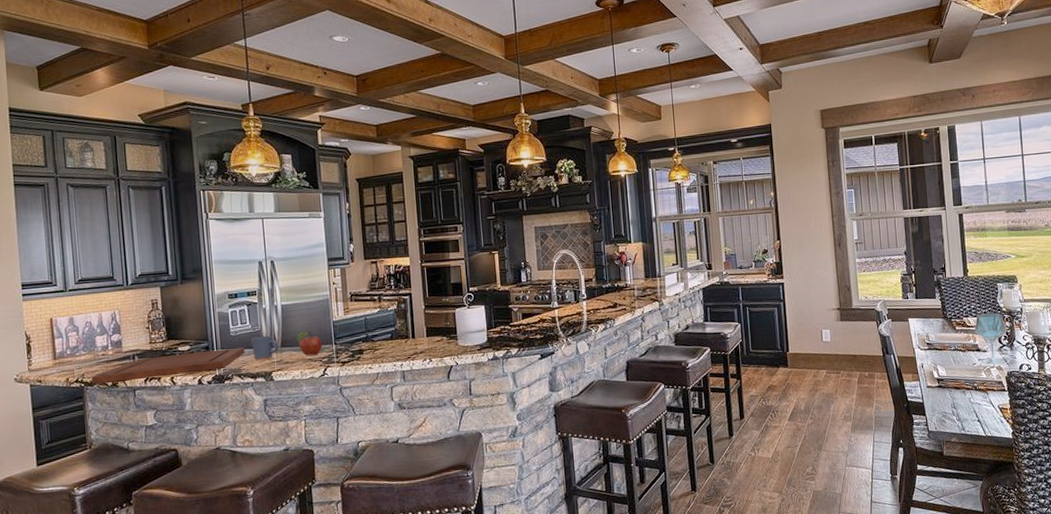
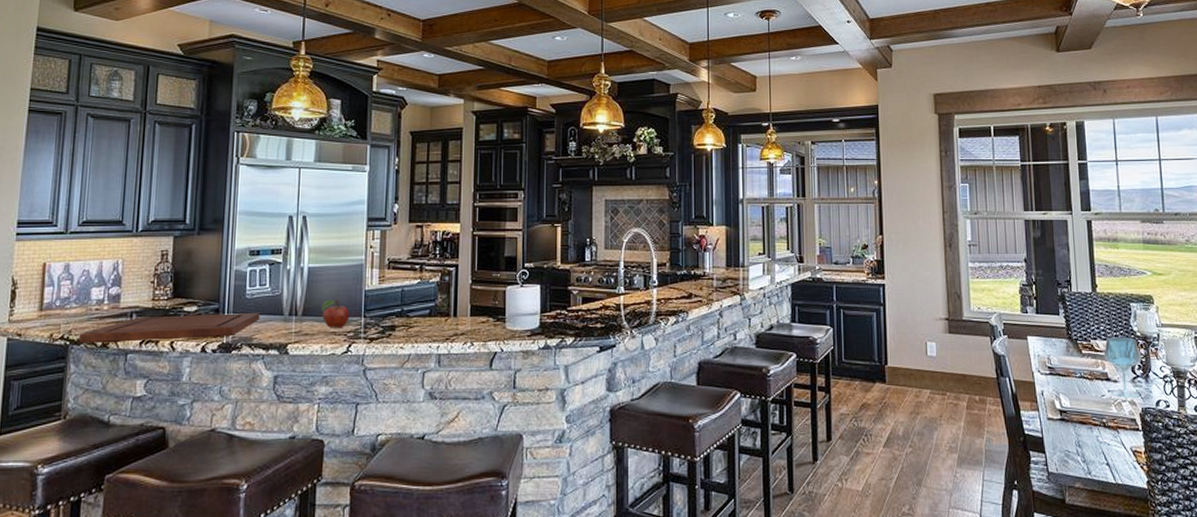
mug: present [250,335,279,361] -> none [268,301,299,329]

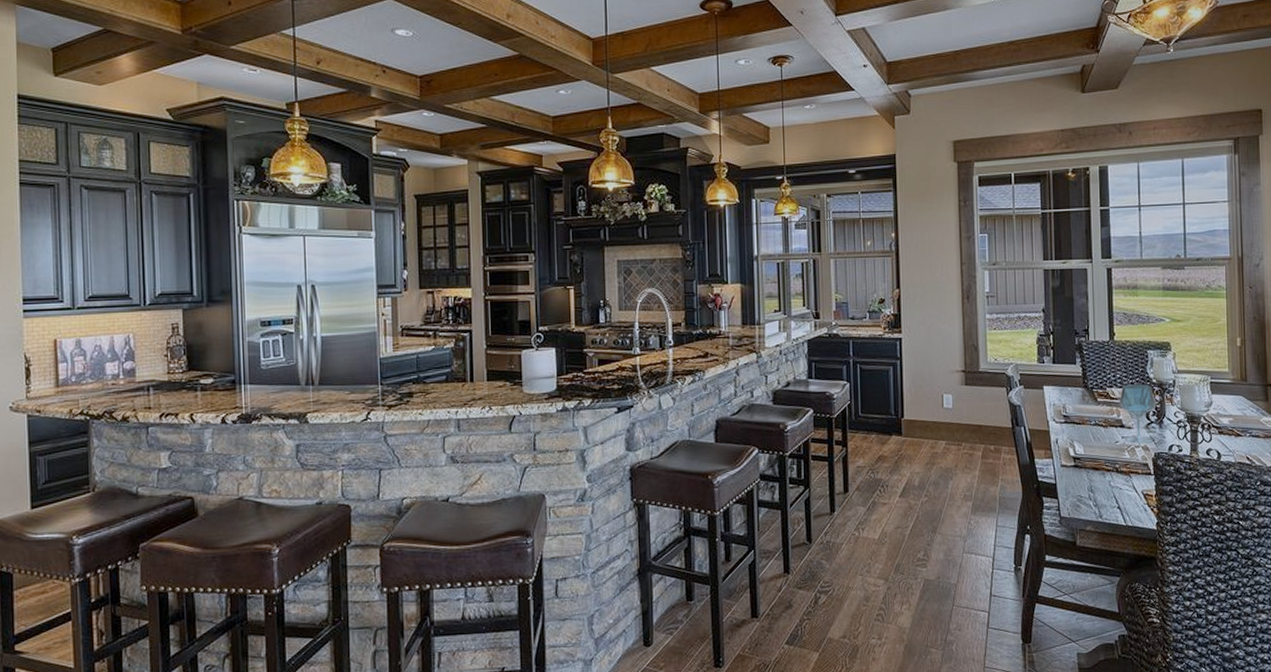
cutting board: present [78,312,260,344] -> none [98,382,277,418]
fruit: present [321,299,350,329] -> none [337,368,367,397]

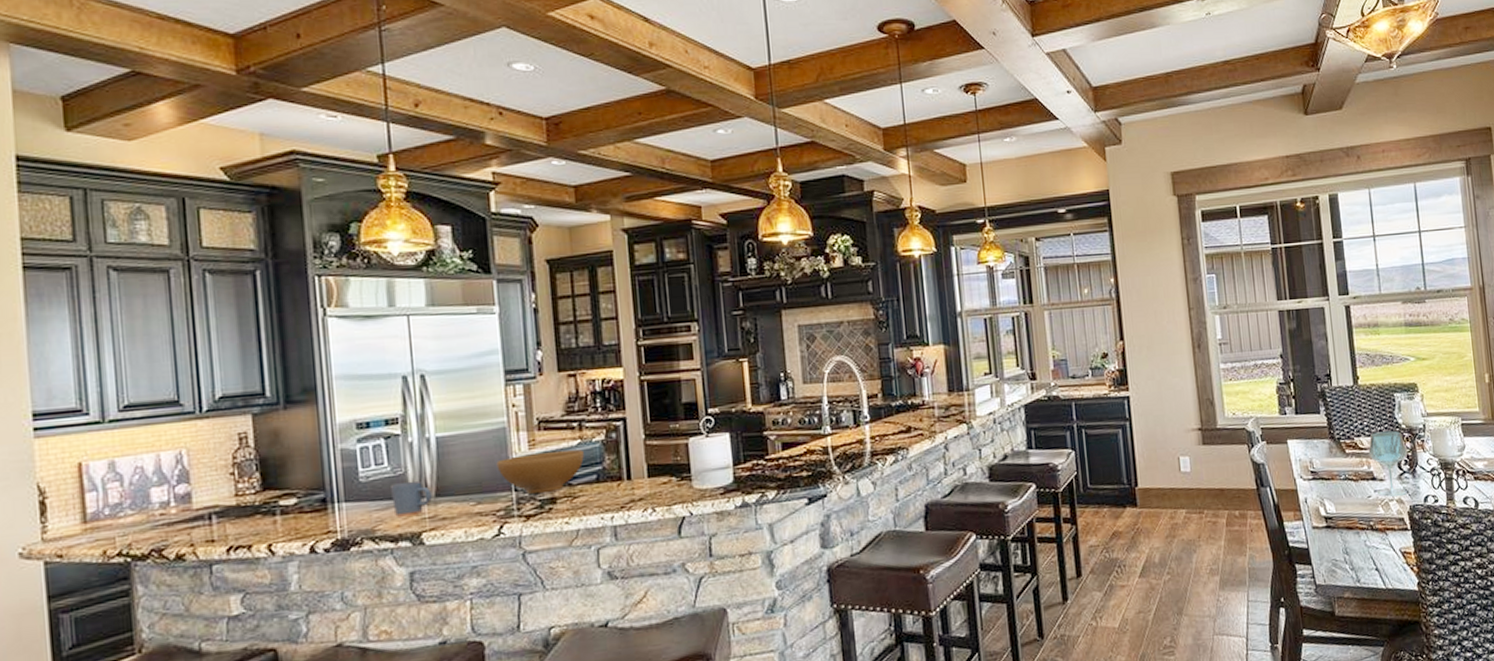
mug: none [284,370,316,399] -> present [389,480,432,517]
bowl: none [367,354,437,389] -> present [496,450,584,495]

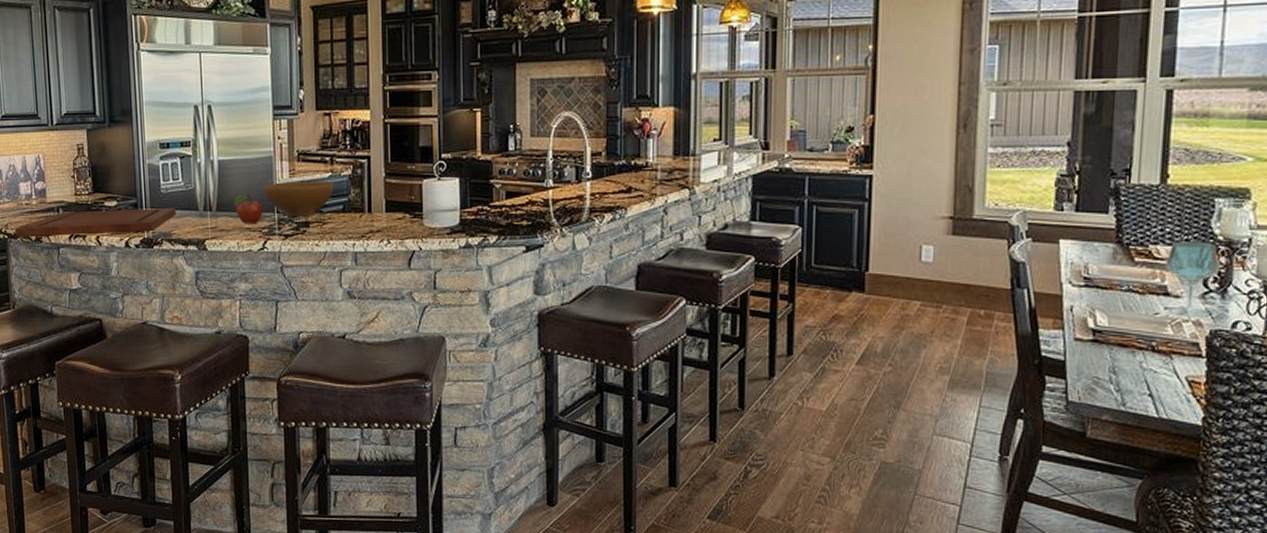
cutting board: none [142,497,382,559] -> present [14,207,177,237]
mug: present [389,480,432,517] -> none [182,196,214,225]
fruit: none [459,472,497,508] -> present [234,194,263,225]

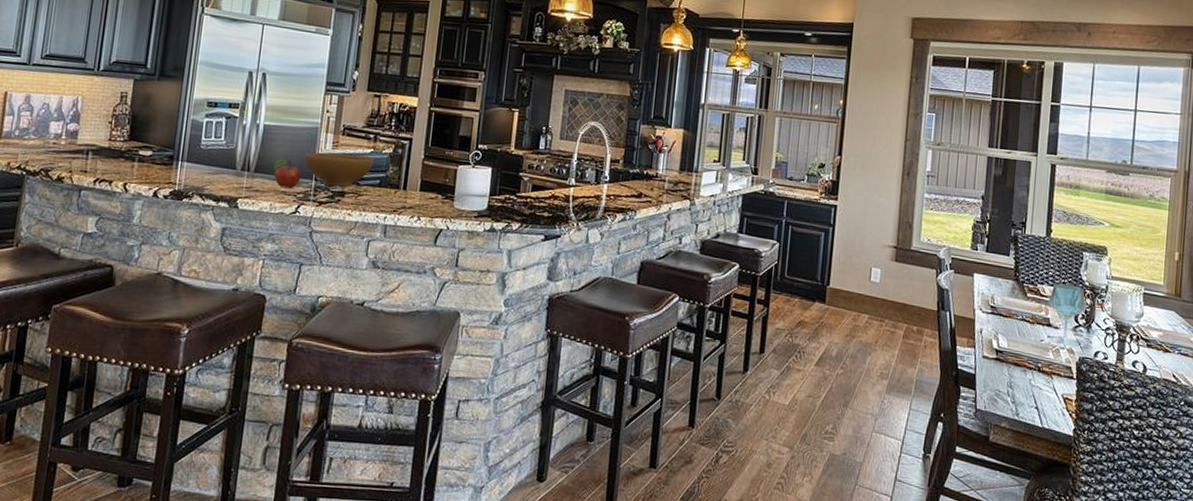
cutting board: present [14,207,177,237] -> none [34,155,214,184]

